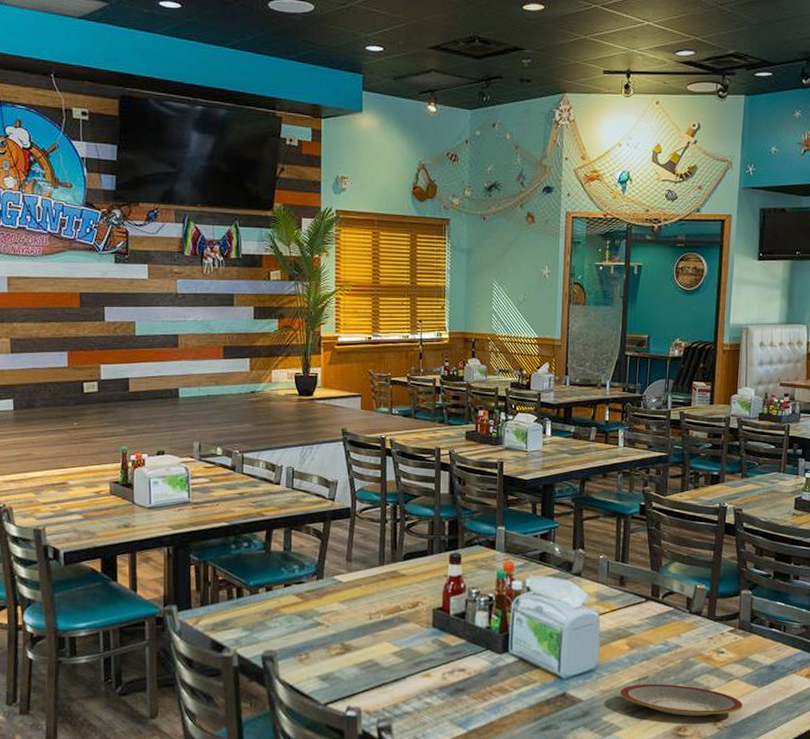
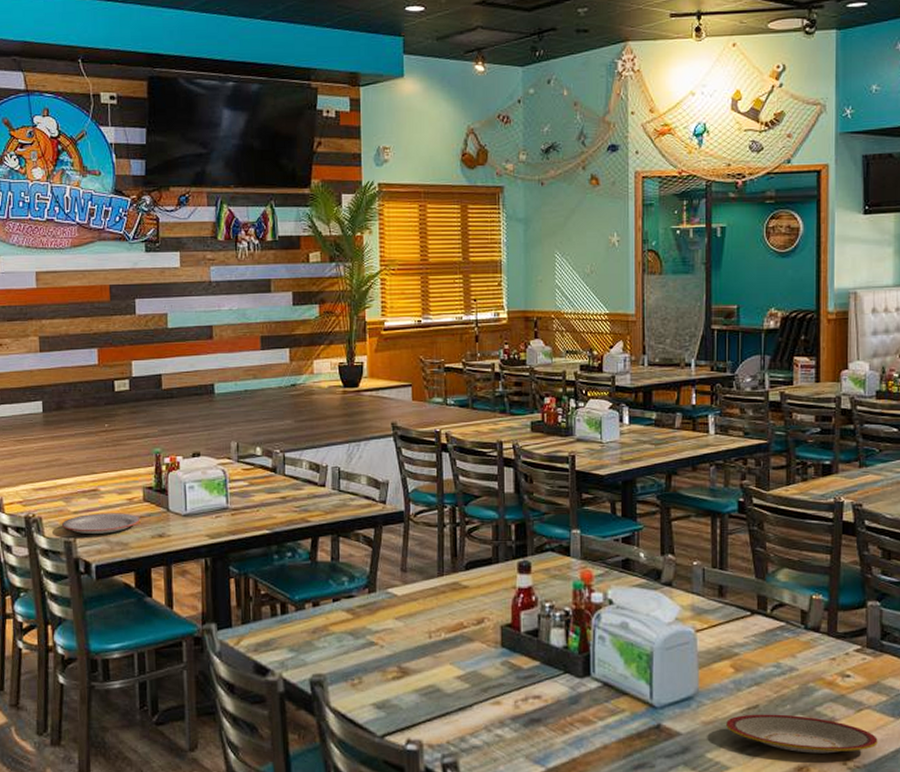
plate: none [32,504,107,523] -> present [62,513,141,534]

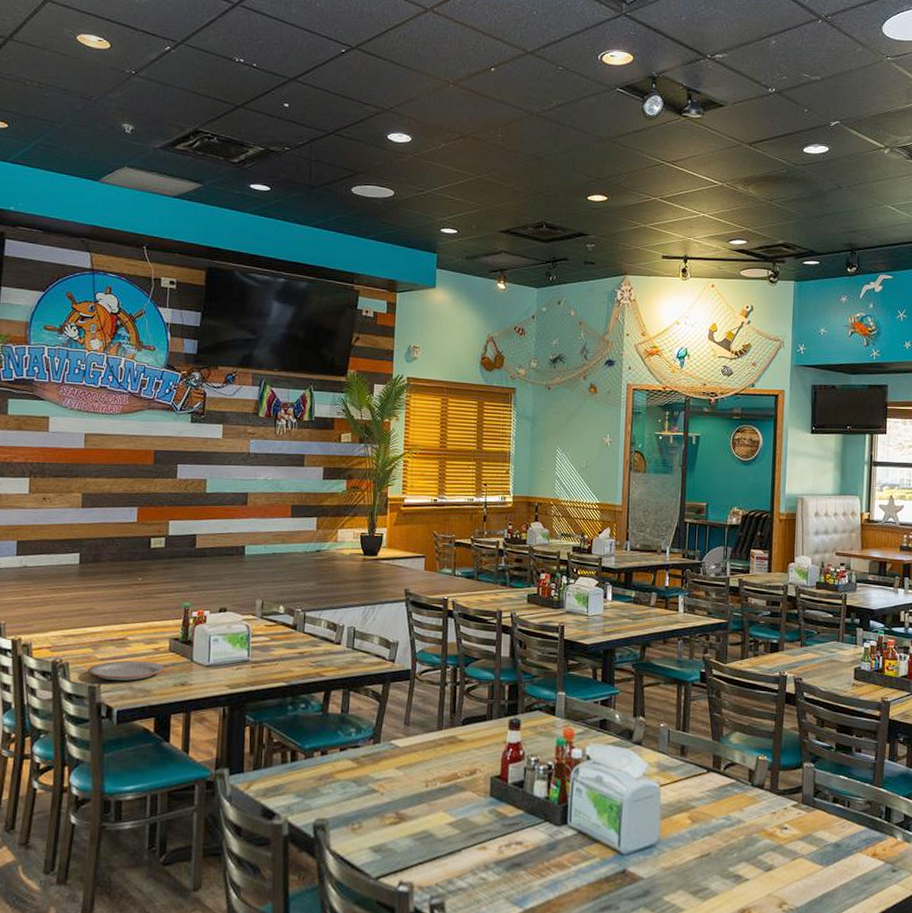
plate: present [726,714,878,754] -> none [682,861,808,898]

